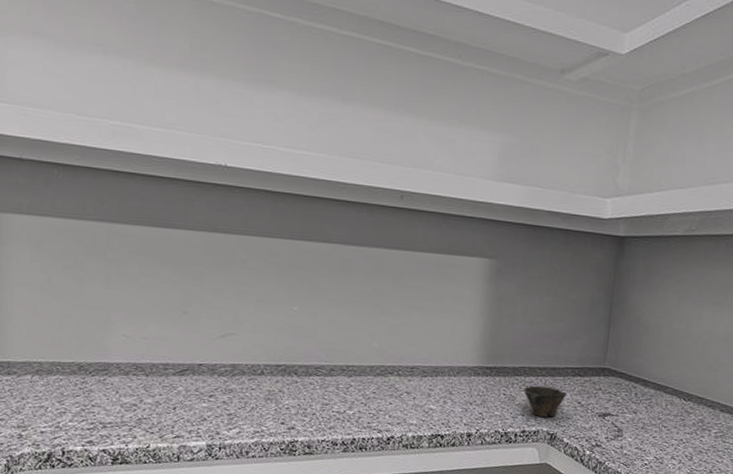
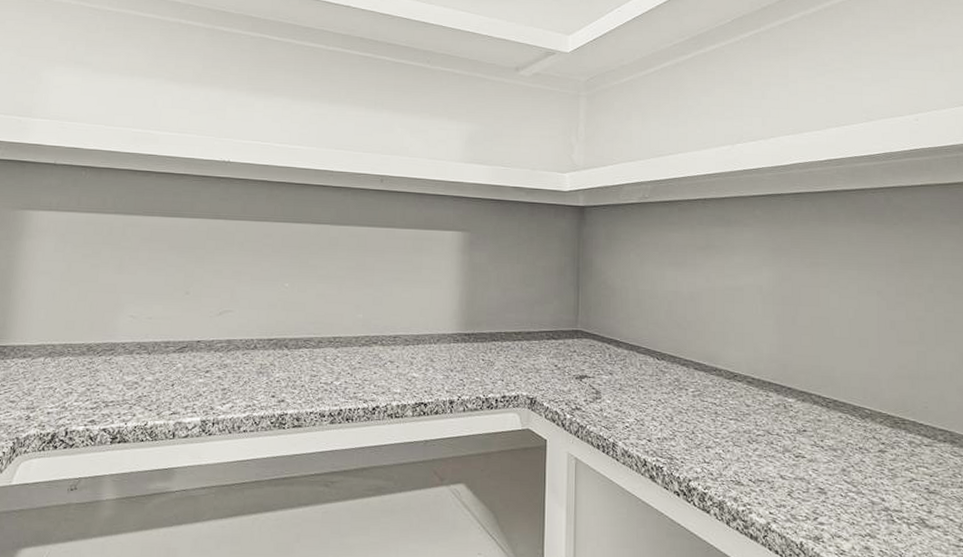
cup: present [523,385,568,418] -> none [501,350,544,382]

